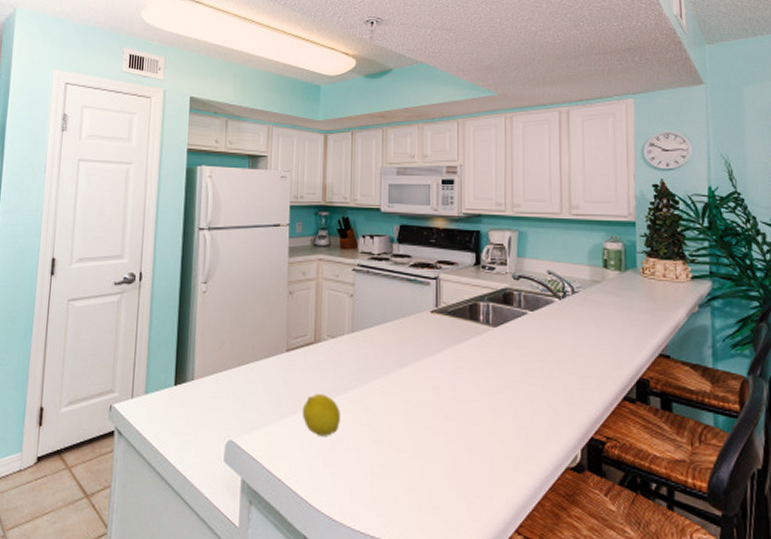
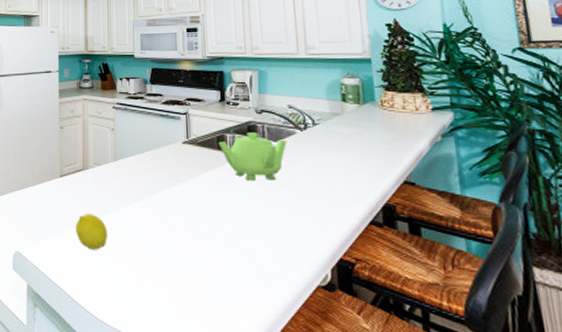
teapot: none [470,300,544,354] -> present [218,132,287,181]

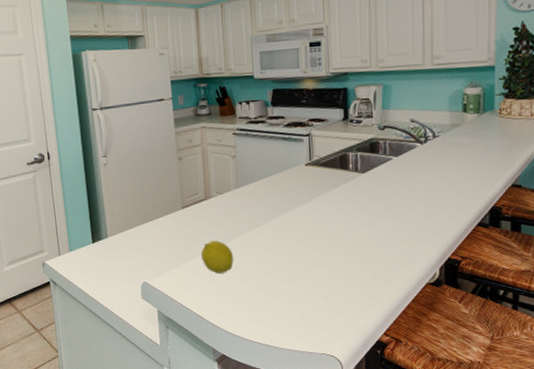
teapot: present [218,132,287,181] -> none [341,149,408,196]

